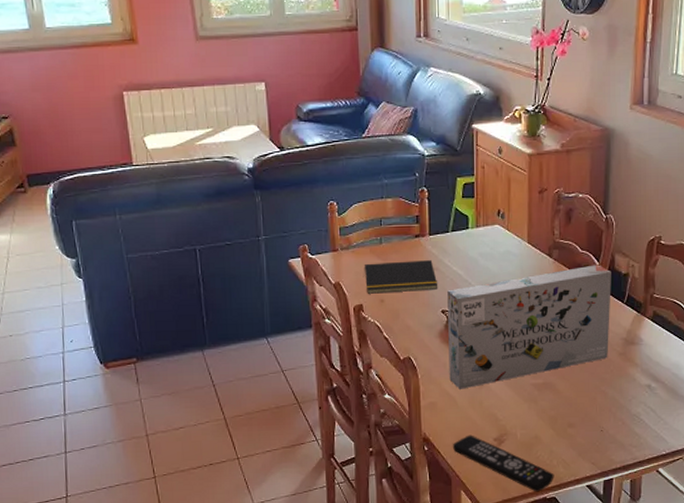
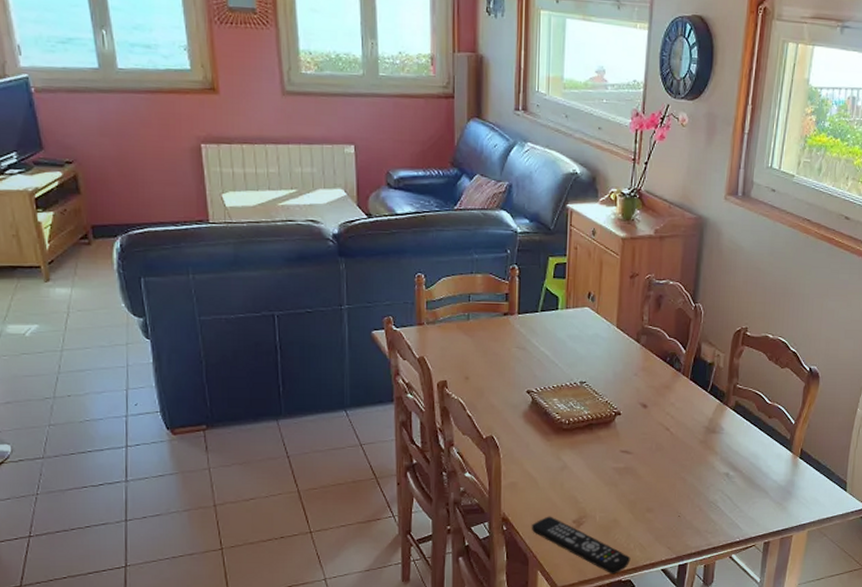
notepad: present [364,260,437,294] -> none [449,339,524,371]
toy set box: present [447,264,611,389] -> none [531,352,697,470]

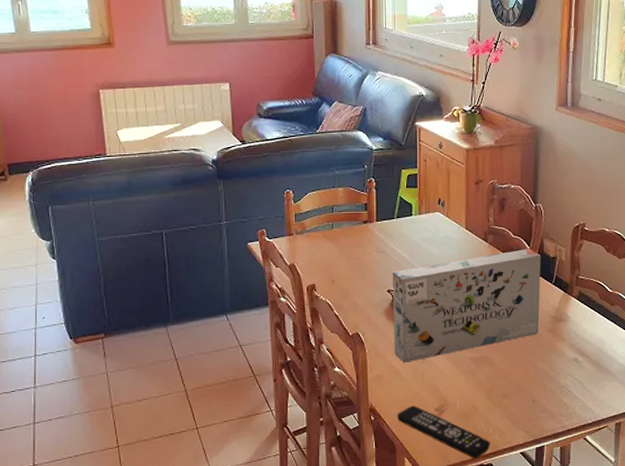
toy set box: none [531,352,697,470] -> present [393,249,541,363]

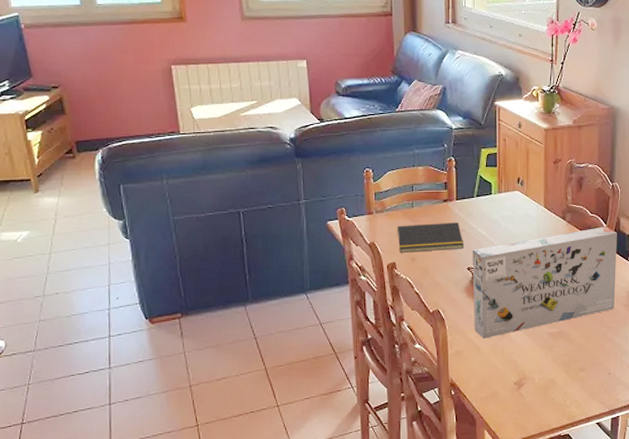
notepad: none [316,244,383,275] -> present [397,222,463,253]
remote control: present [396,405,491,459] -> none [476,379,568,430]

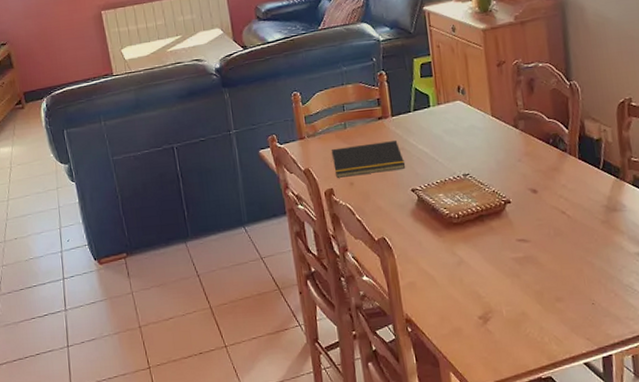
toy set box: present [473,226,617,339] -> none [415,132,590,267]

